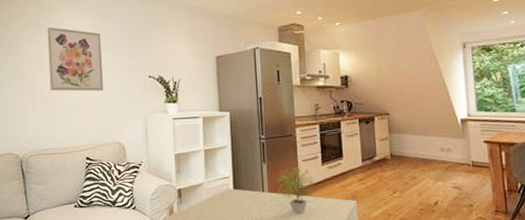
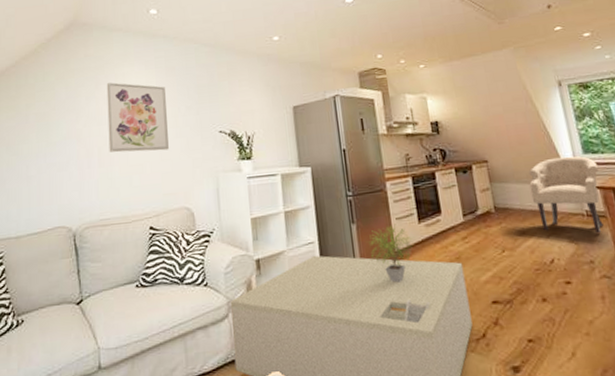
chair: none [424,112,489,182] -> present [528,156,604,234]

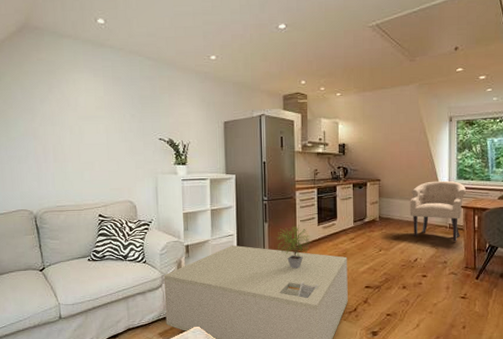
wall art: present [106,82,169,153] -> none [58,87,115,152]

